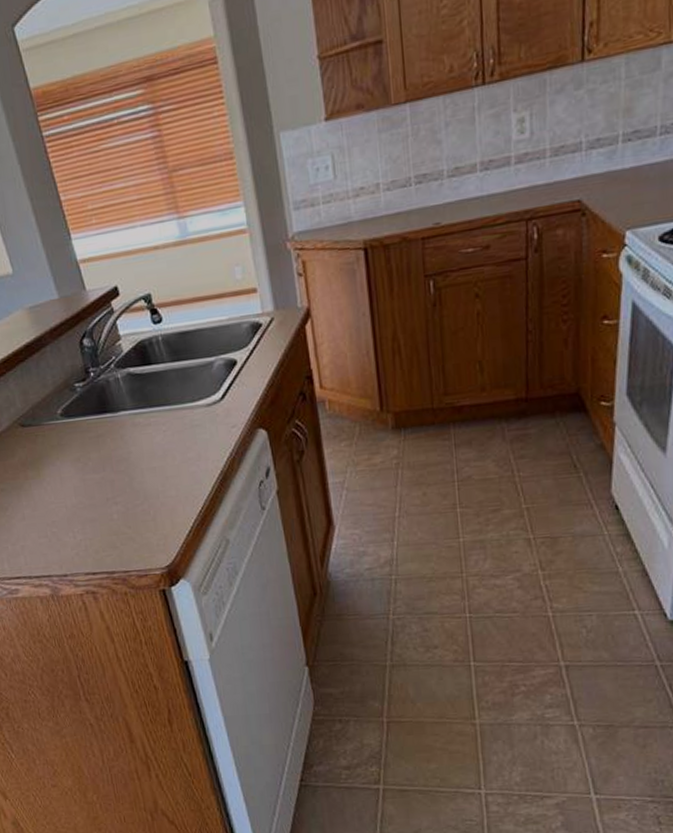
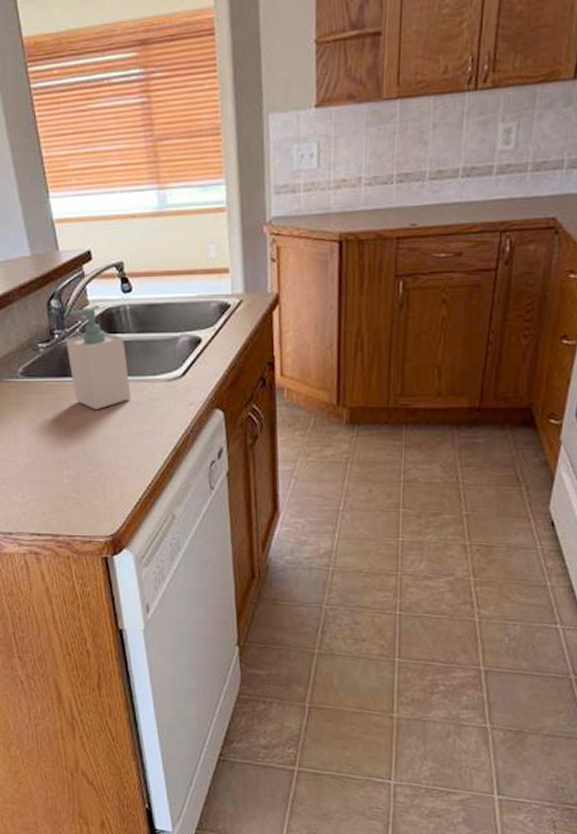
soap bottle: none [102,339,172,442] -> present [67,305,131,409]

